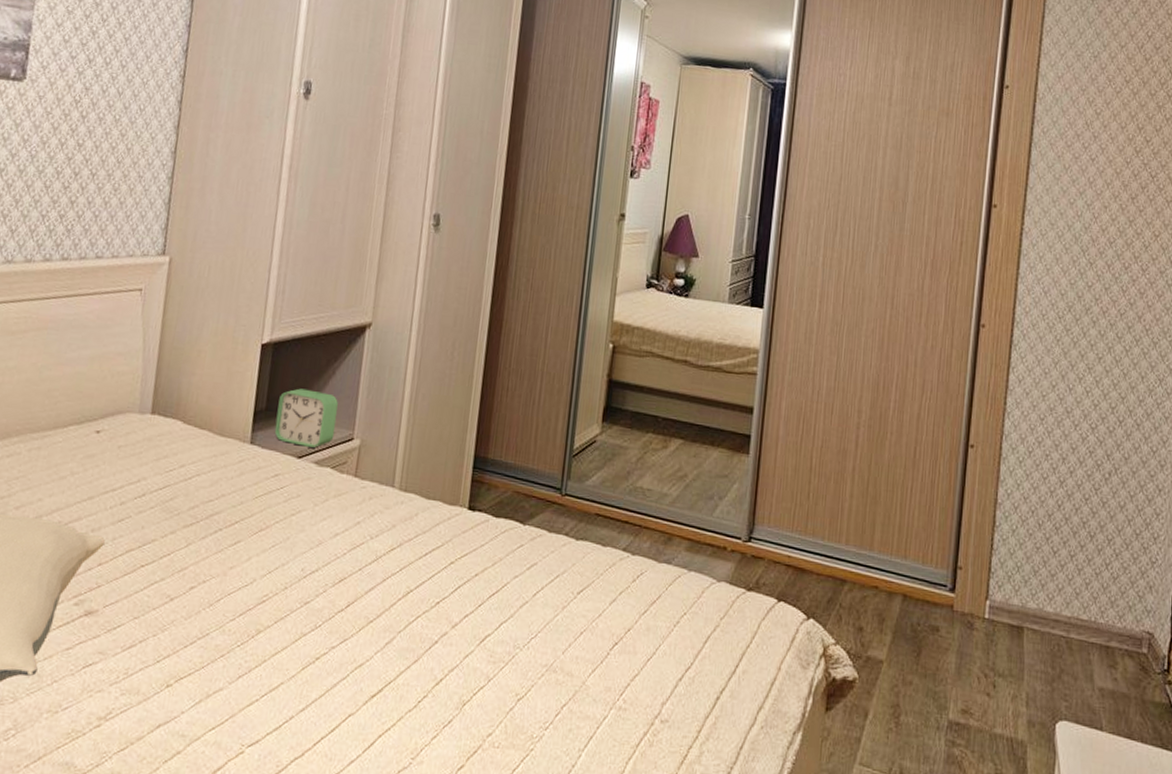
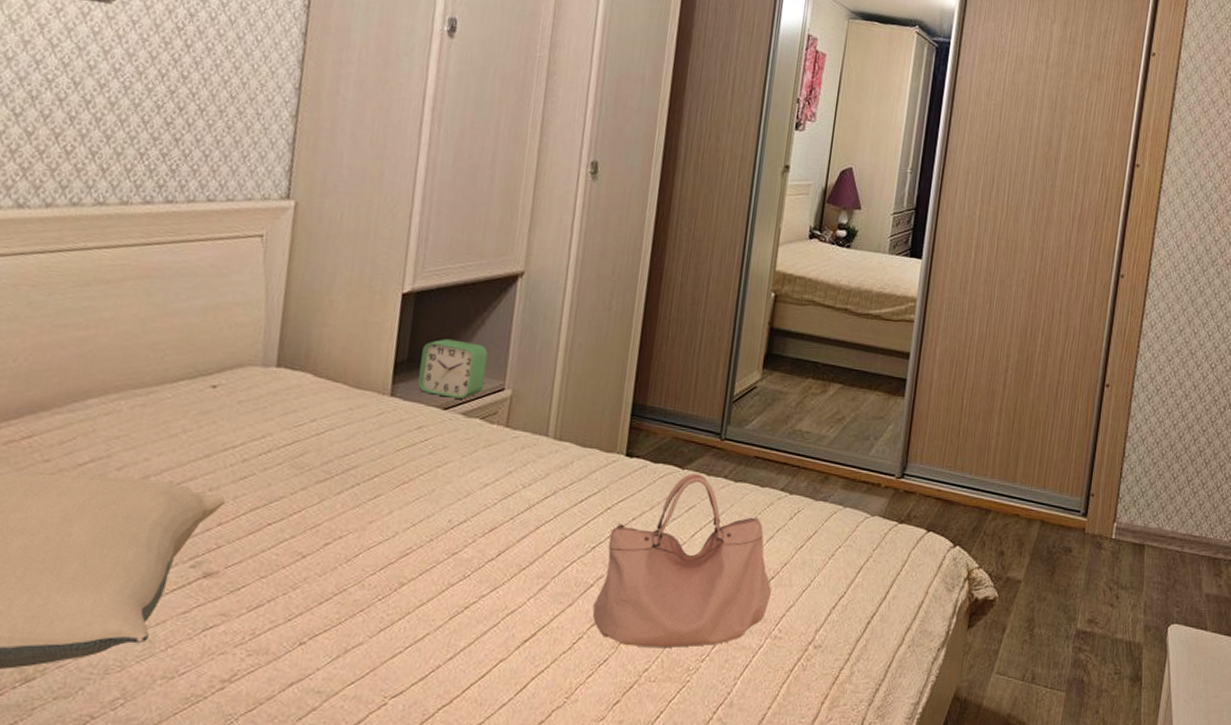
handbag: none [437,529,616,713] -> present [592,473,772,648]

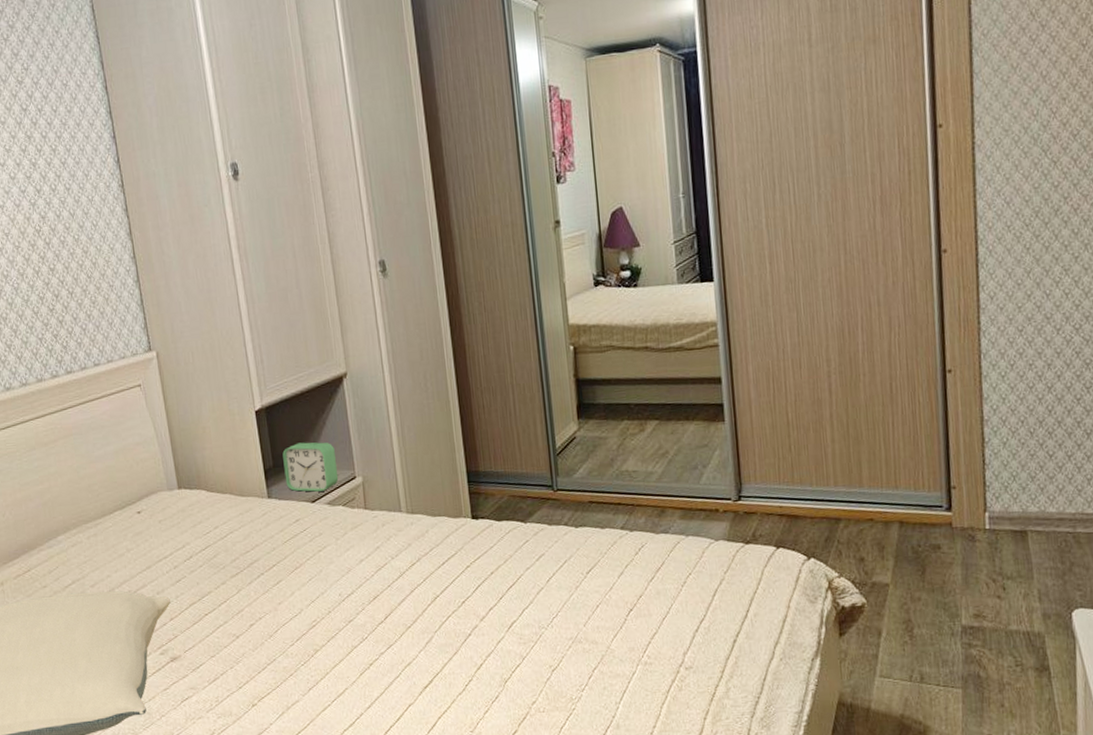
handbag: present [592,473,772,648] -> none [474,524,634,683]

